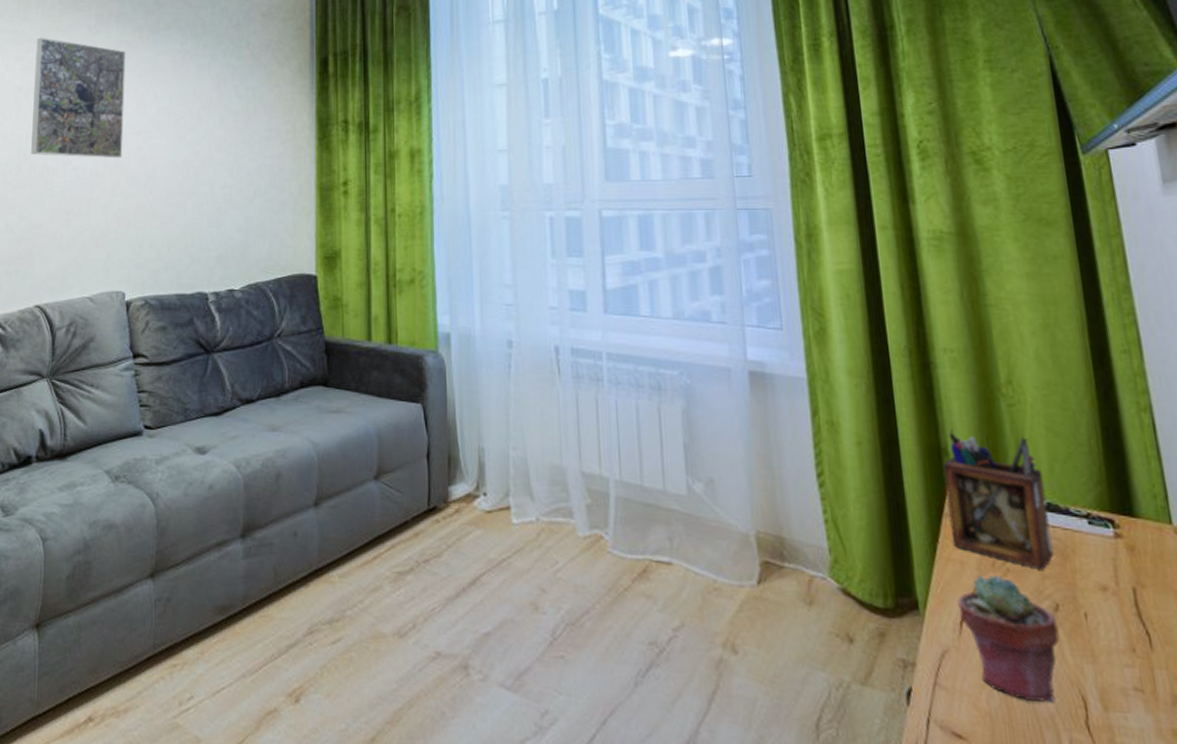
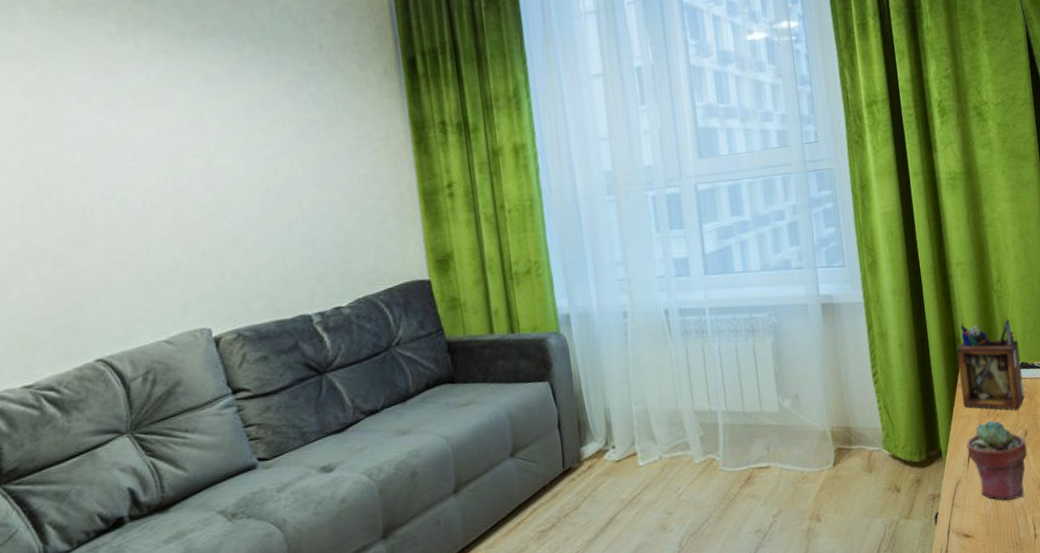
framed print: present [31,37,126,159] -> none [36,50,182,192]

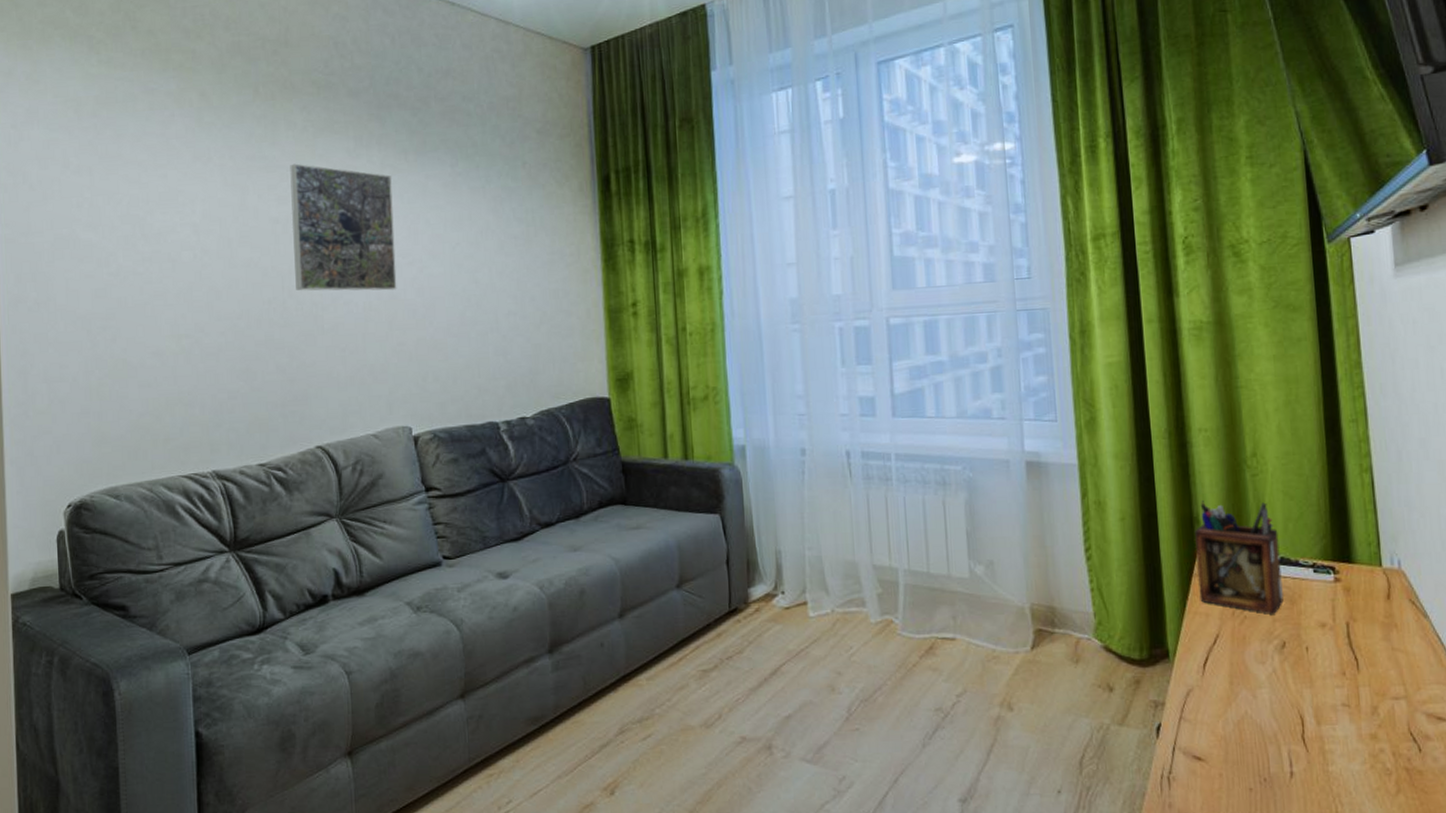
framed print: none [36,50,182,192] -> present [290,163,397,291]
potted succulent: present [966,420,1028,501] -> none [1202,623,1285,724]

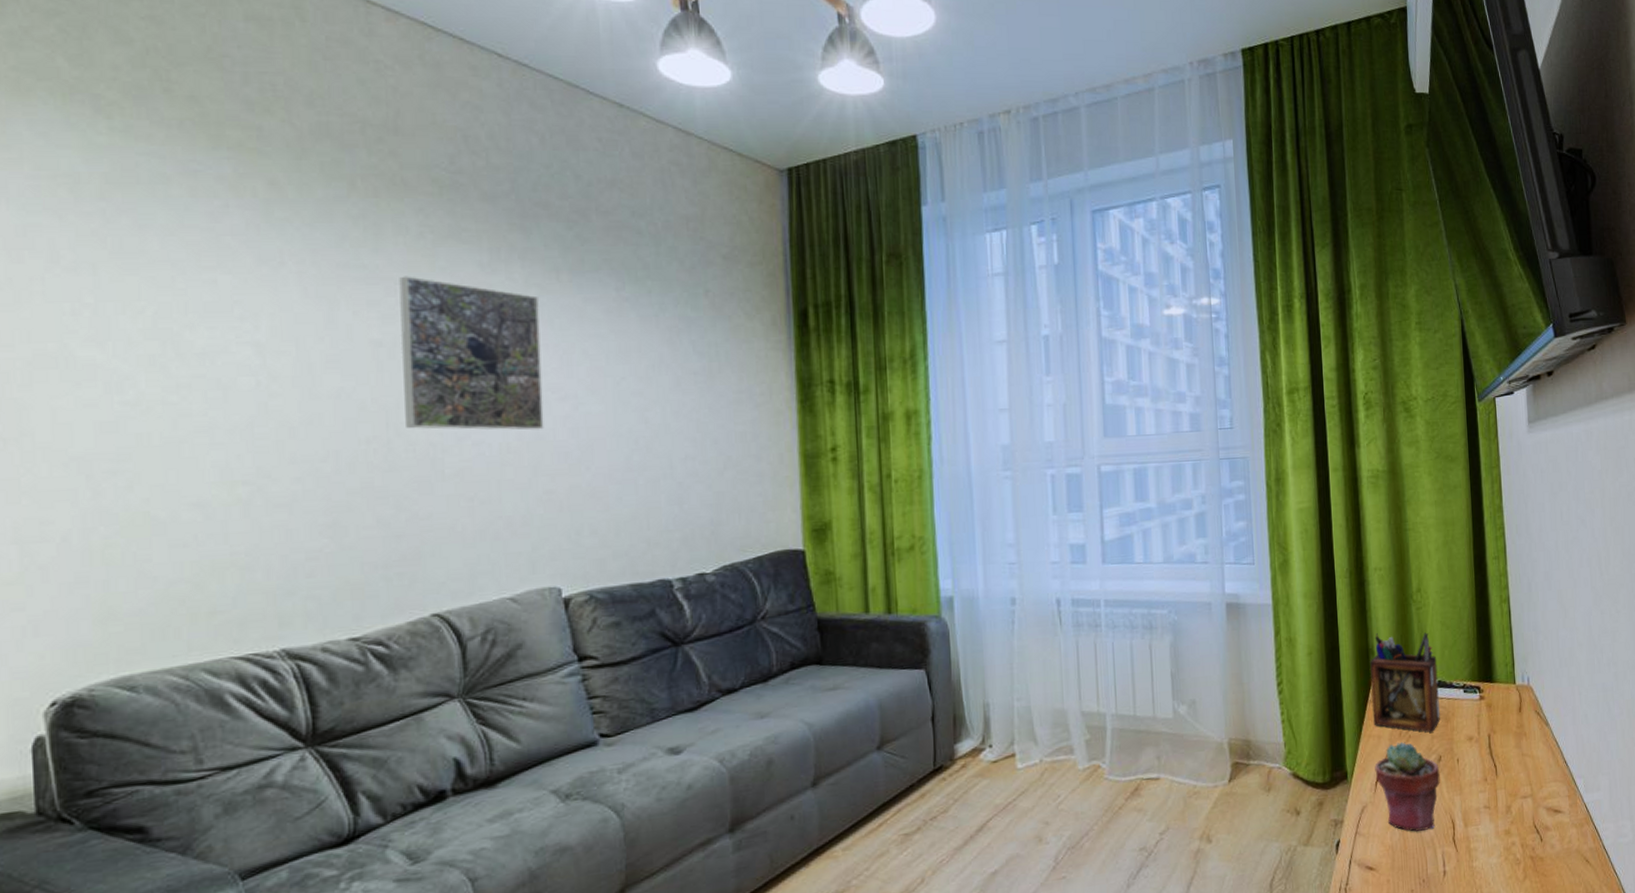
potted succulent: none [1202,623,1285,724] -> present [1375,742,1440,832]

